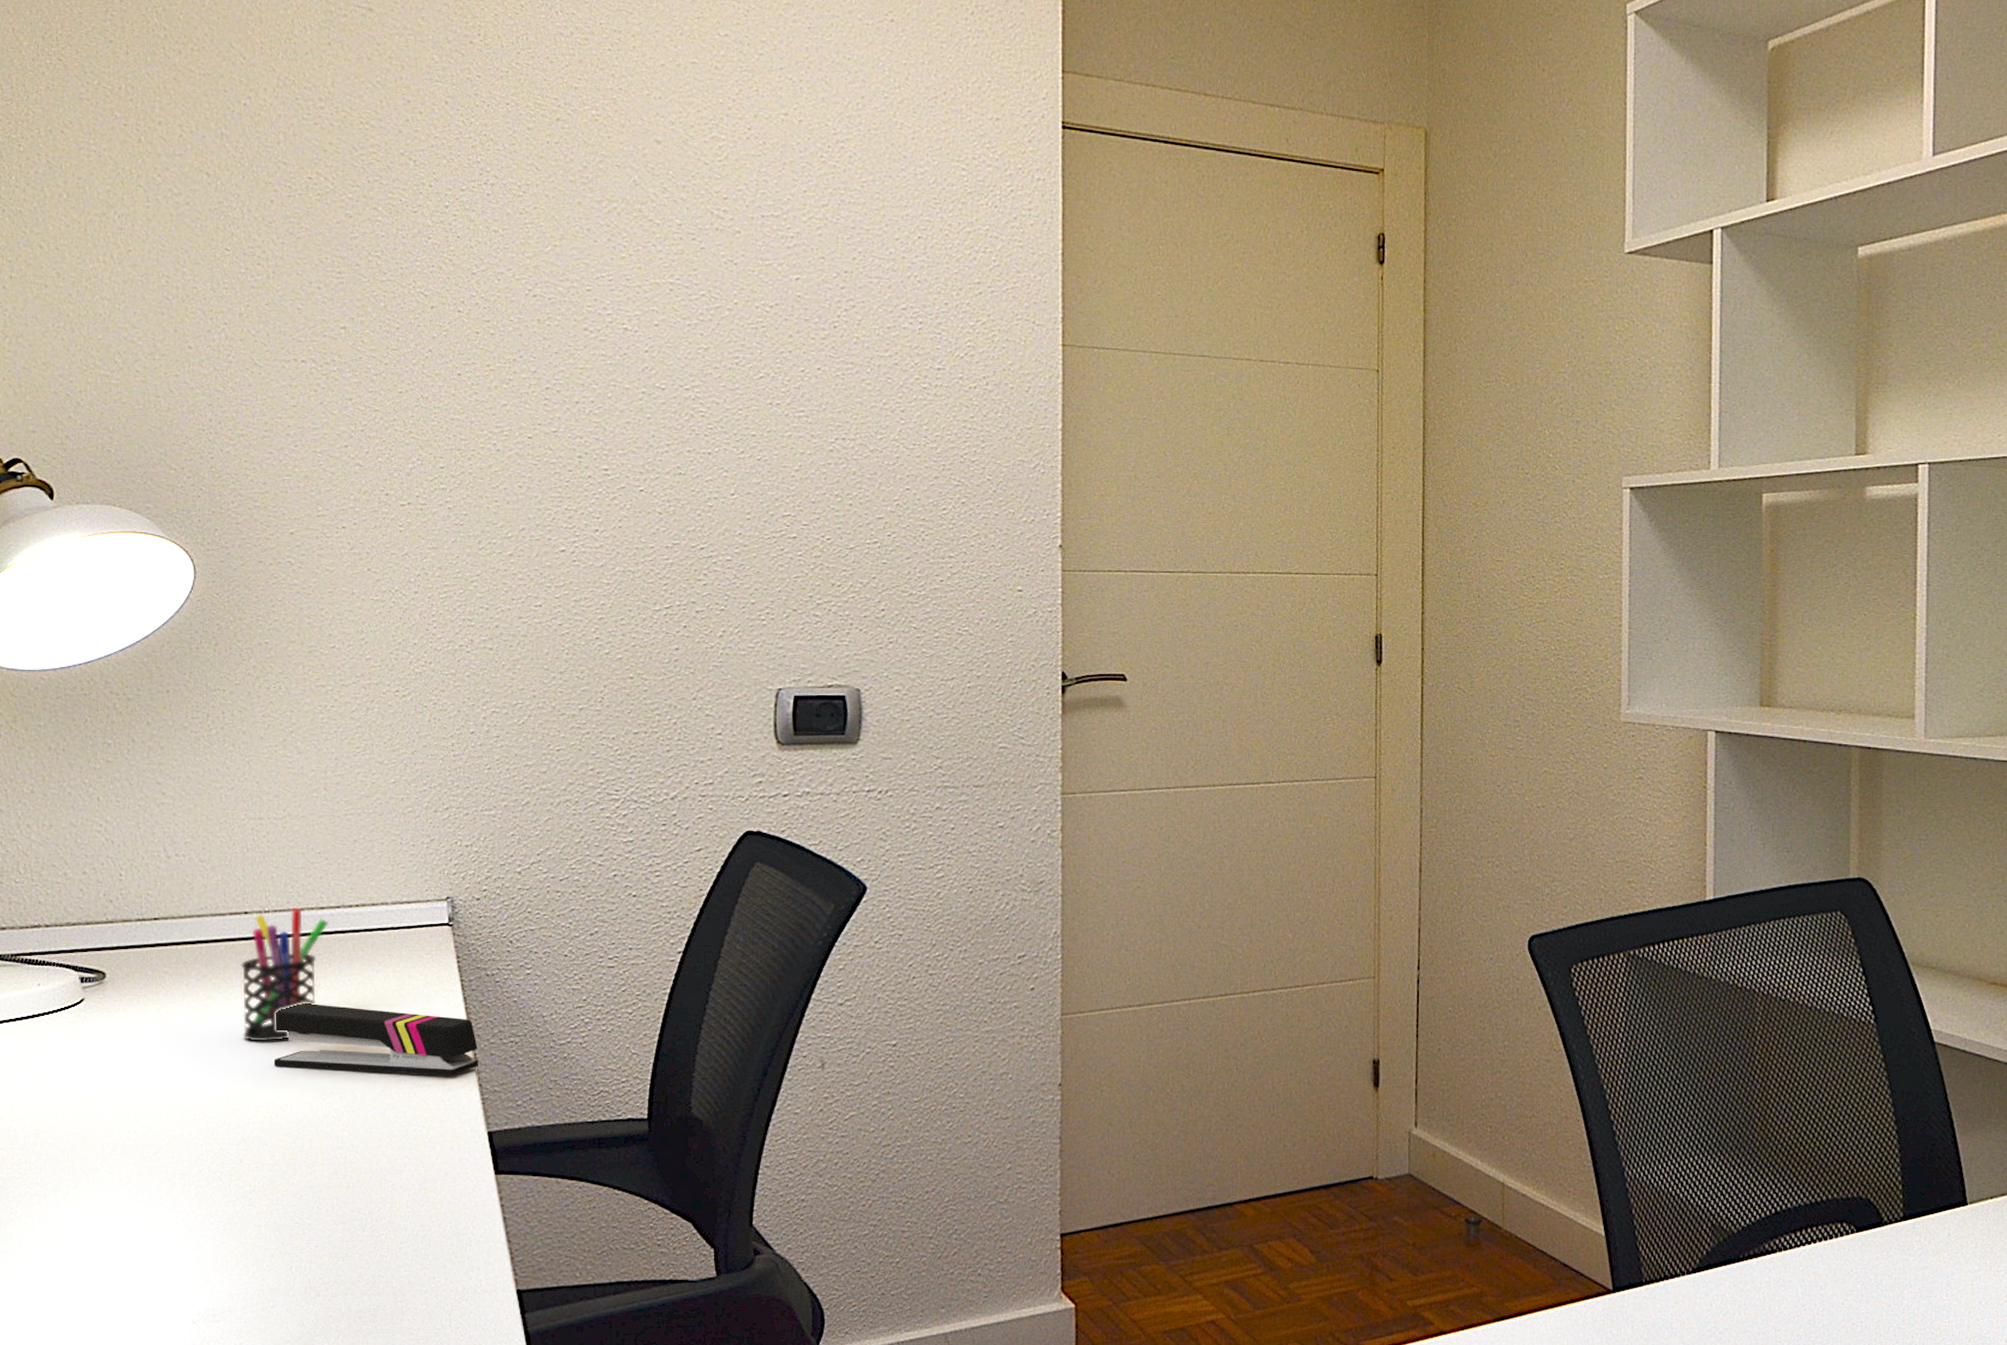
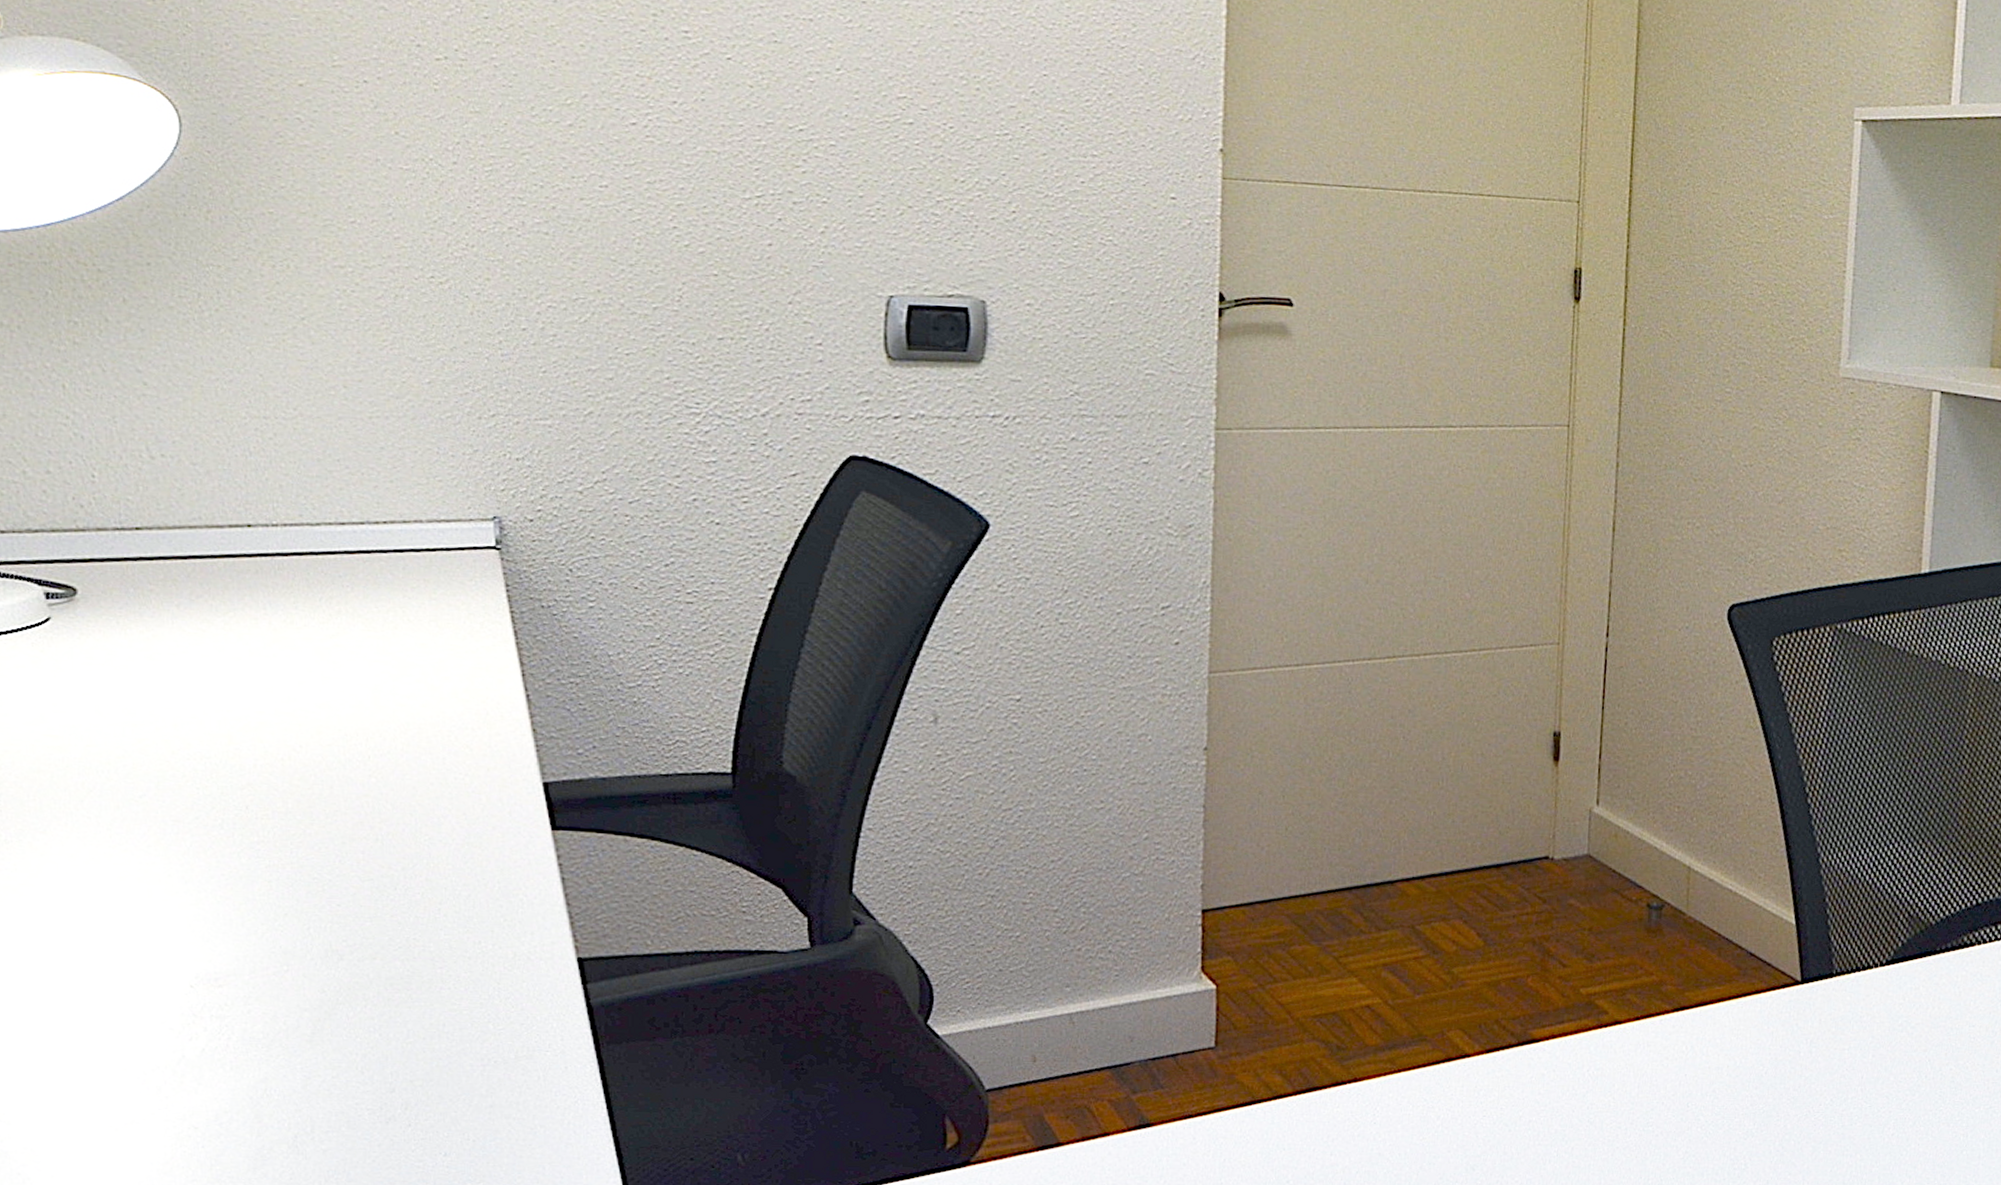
pen holder: present [241,907,328,1042] -> none [243,522,350,674]
stapler: present [273,1003,478,1076] -> none [284,631,532,719]

